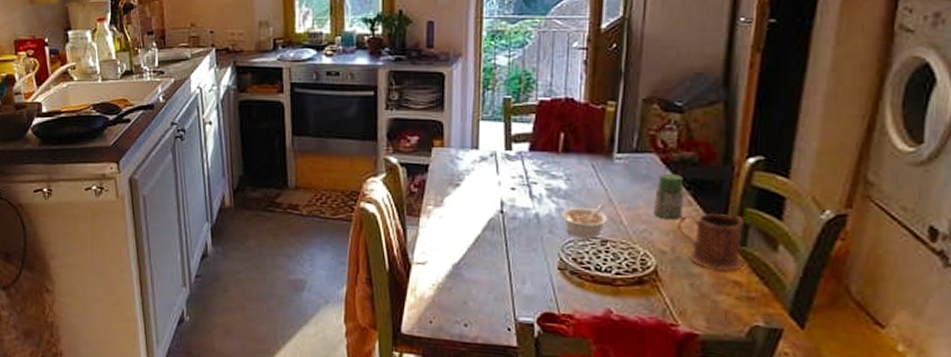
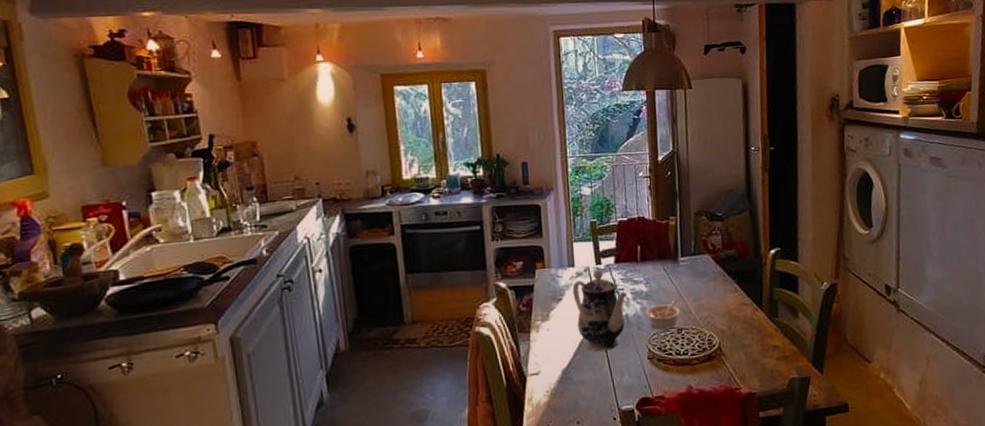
teapot: none [473,157,540,252] -> present [572,270,627,352]
jar: present [654,173,684,220] -> none [711,268,733,305]
mug: present [677,213,744,271] -> none [730,294,778,340]

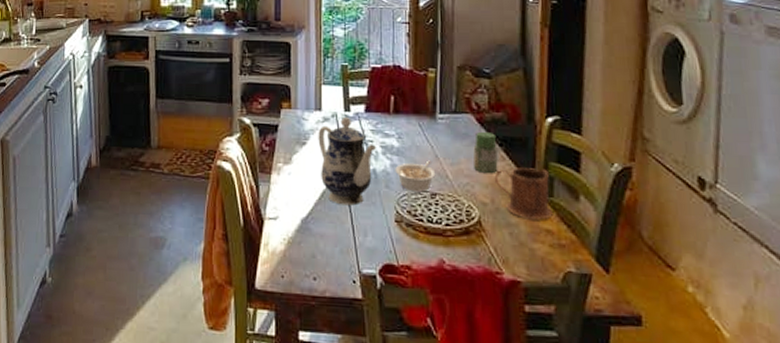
jar: none [711,268,733,305] -> present [473,131,498,174]
mug: none [730,294,778,340] -> present [494,168,553,220]

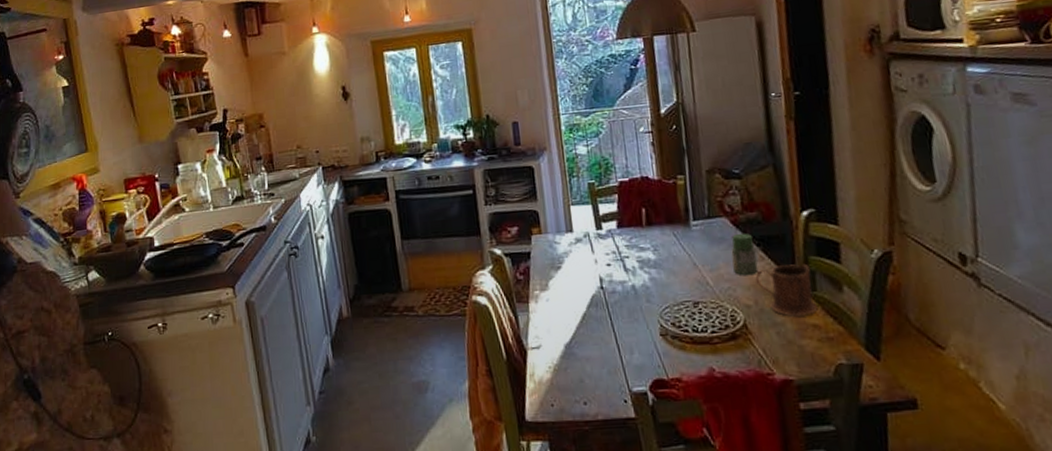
teapot: present [318,117,376,206] -> none [572,236,633,326]
legume: present [395,160,436,192] -> none [654,269,696,303]

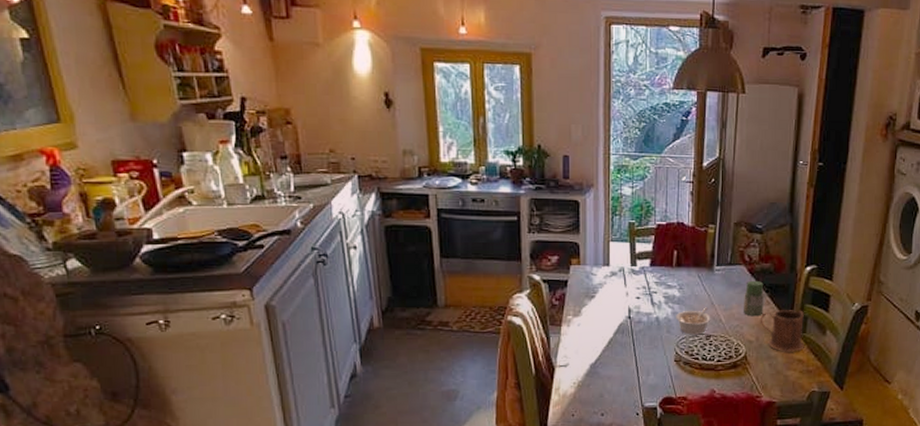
legume: none [654,269,696,303] -> present [676,307,711,335]

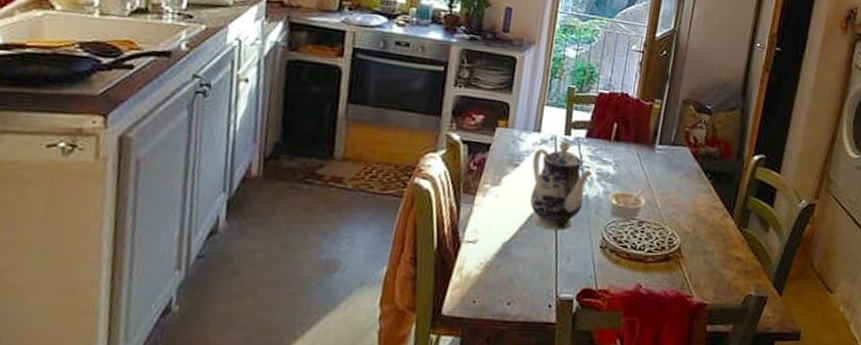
teapot: none [606,272,659,350] -> present [530,141,592,231]
jar: present [744,280,764,317] -> none [682,164,708,205]
mug: present [760,310,804,352] -> none [699,200,747,249]

